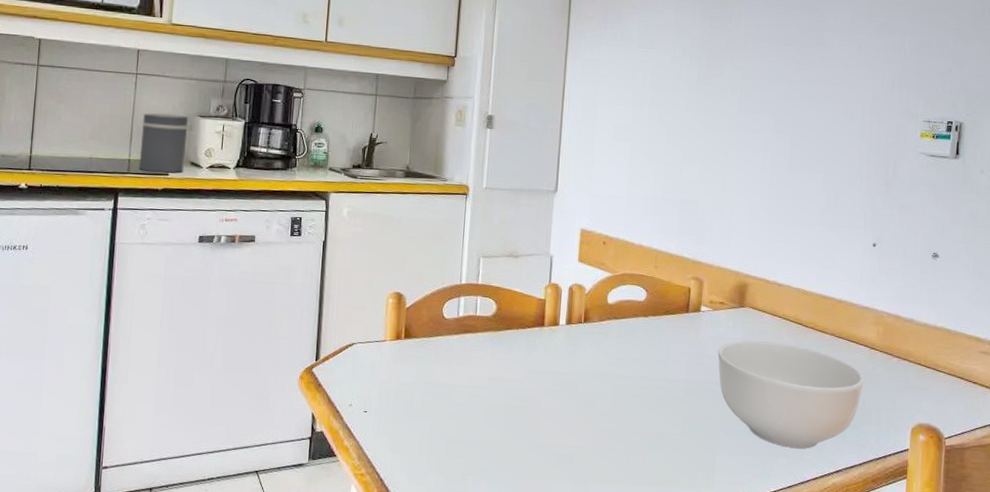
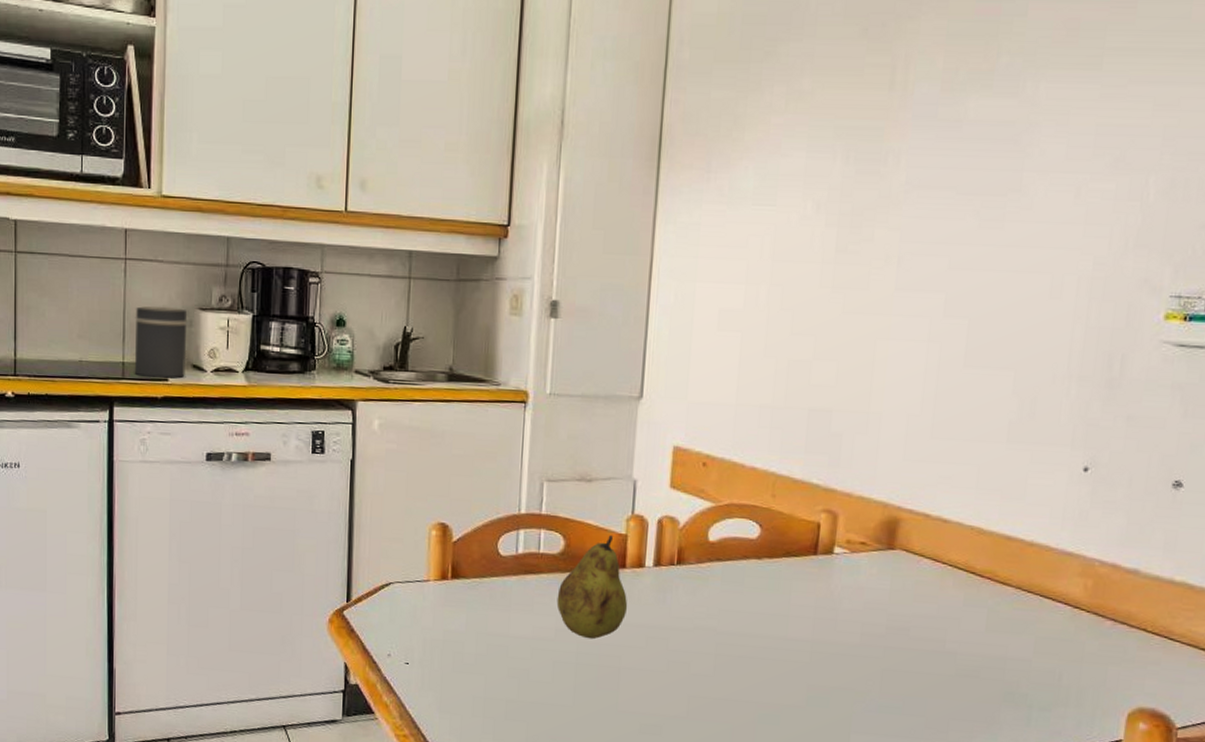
fruit: none [489,300,546,386] -> present [556,535,628,639]
bowl: present [717,340,865,449] -> none [855,592,1063,733]

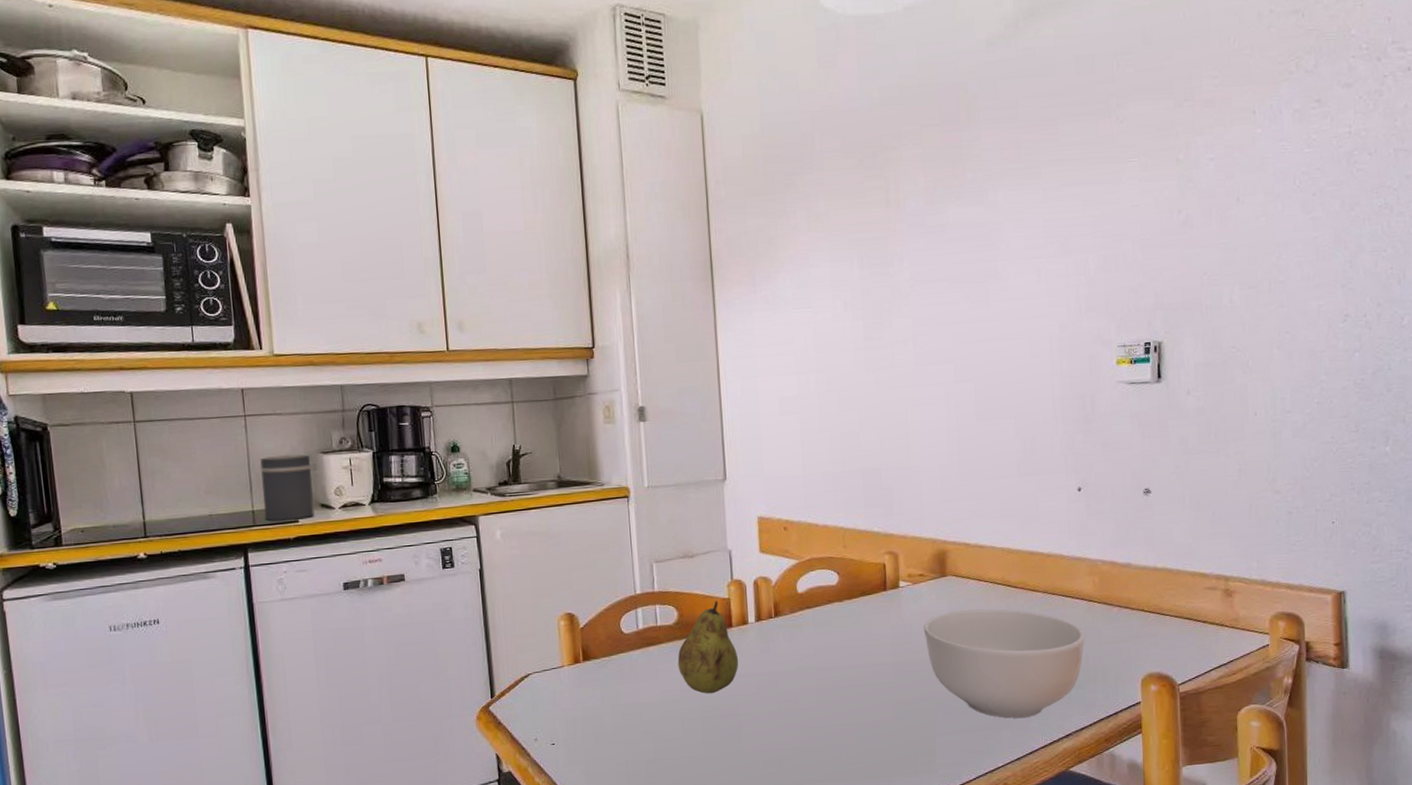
bowl: none [855,592,1063,733] -> present [923,609,1085,718]

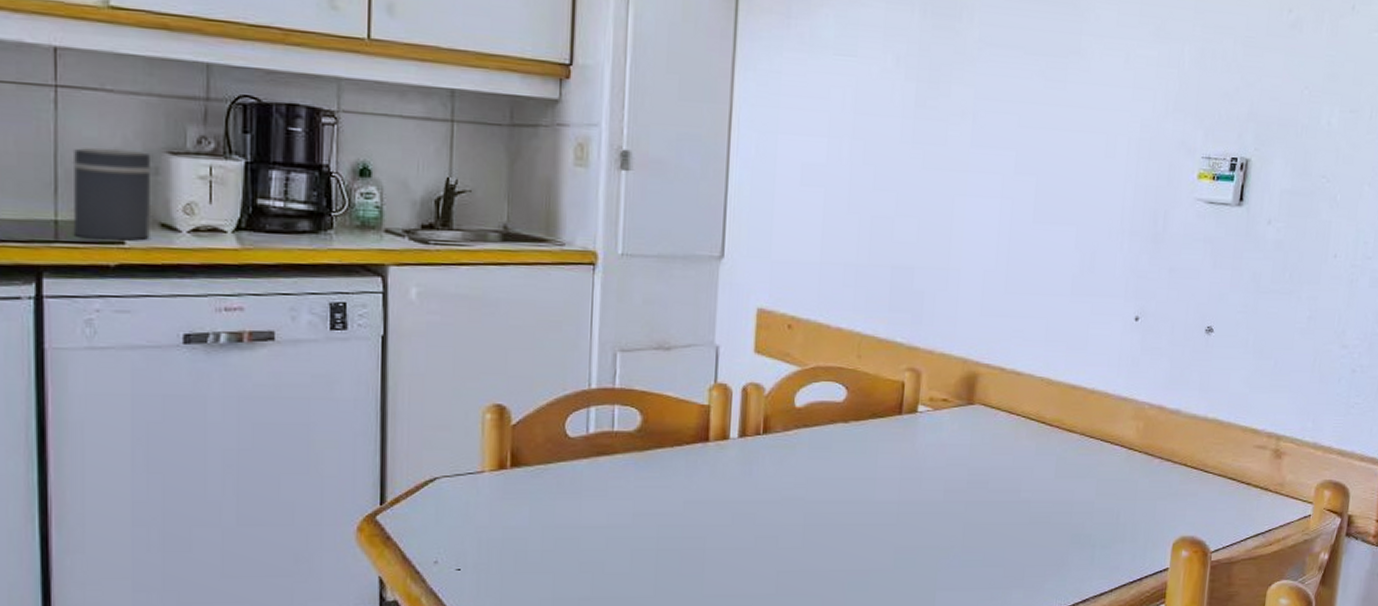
fruit: present [677,601,739,694] -> none [634,407,712,522]
bowl: present [923,609,1085,718] -> none [938,447,1120,577]

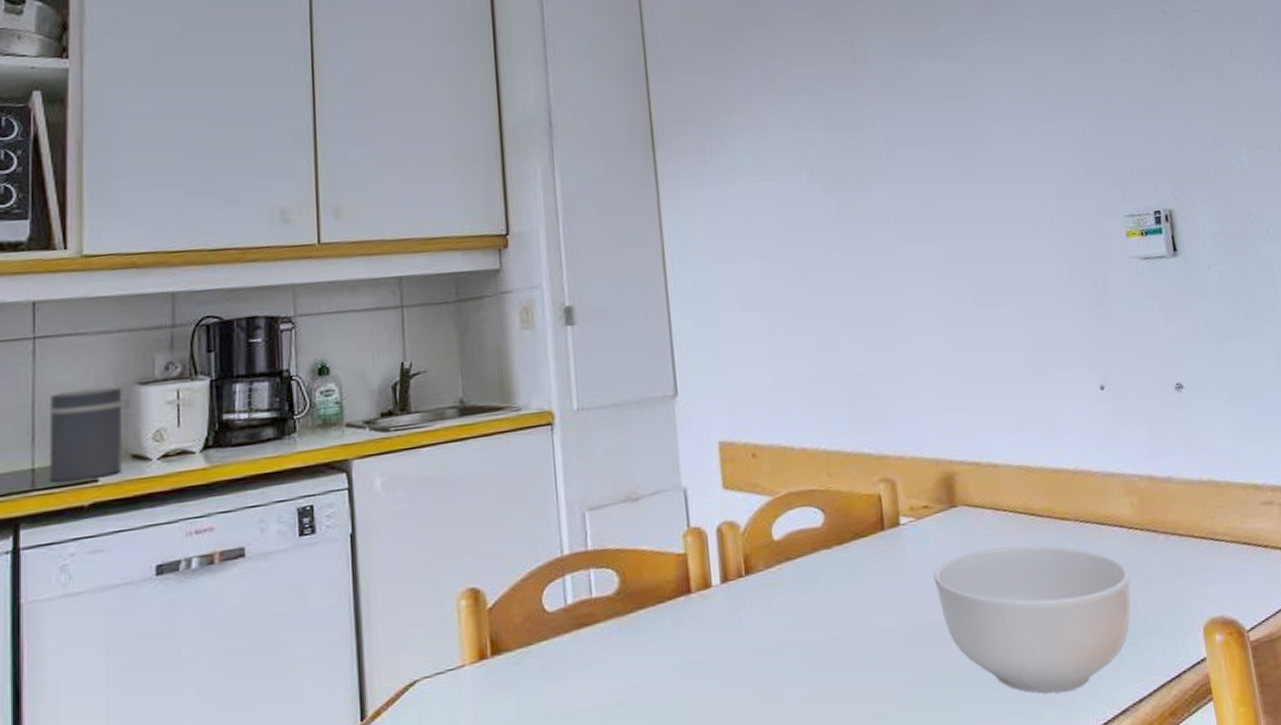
bowl: none [938,447,1120,577] -> present [933,545,1131,694]

